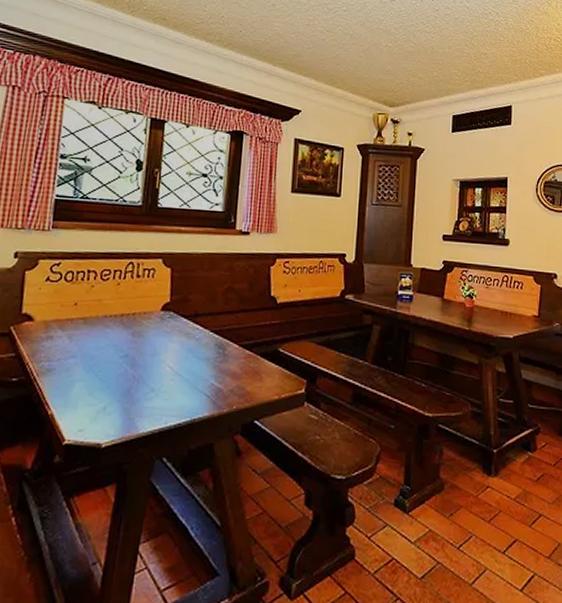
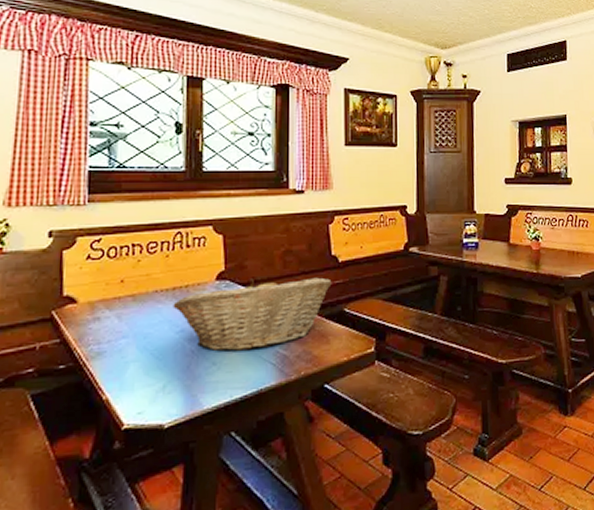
fruit basket: none [119,312,269,380] -> present [173,277,332,351]

